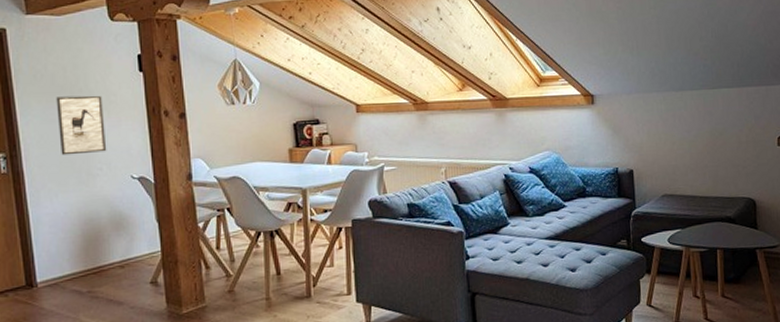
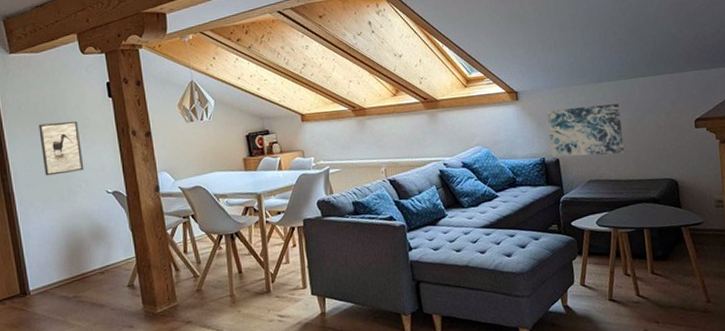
wall art: none [623,114,703,169] -> present [547,103,625,158]

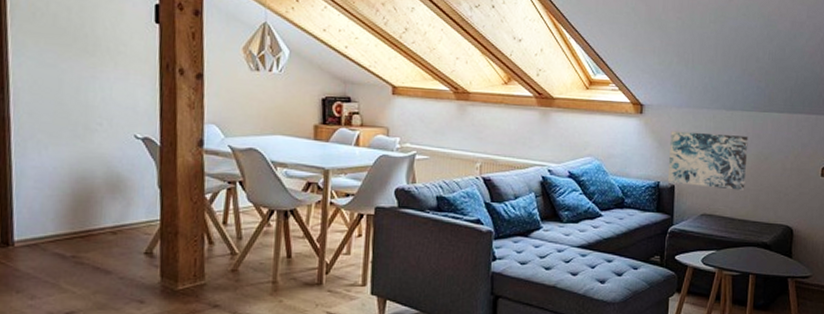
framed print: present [39,121,84,176] -> none [55,39,110,106]

